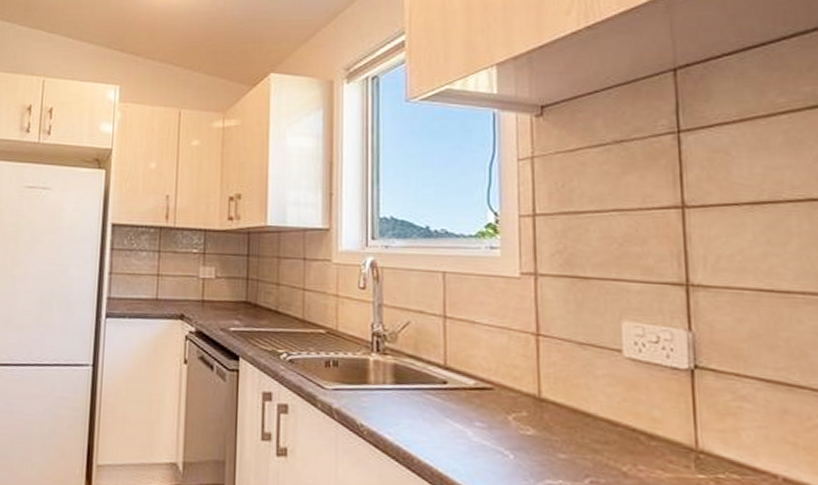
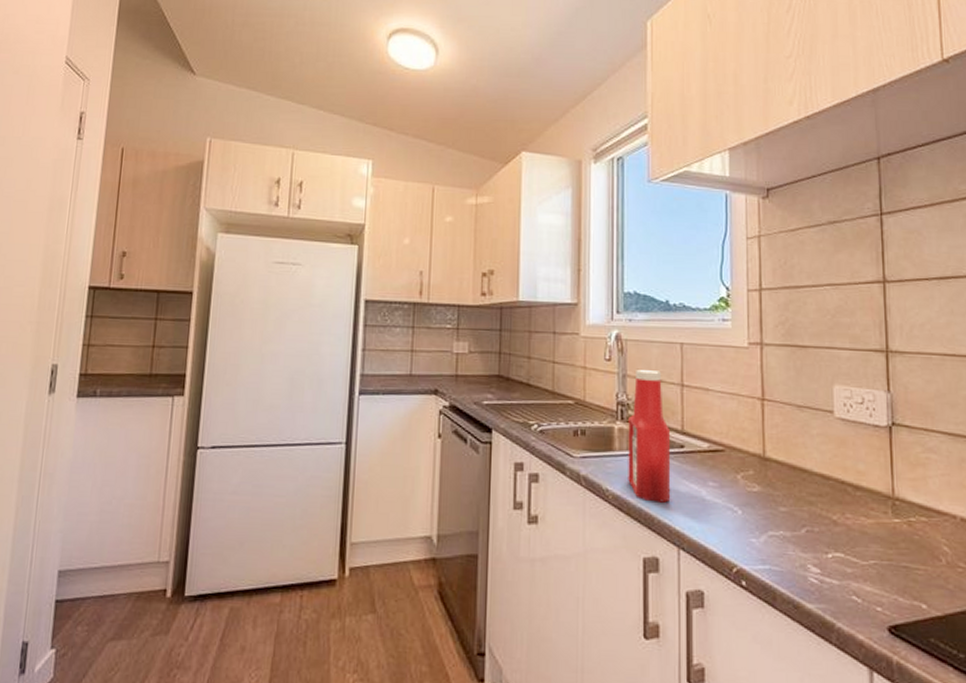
ketchup bottle: none [384,299,433,442] -> present [628,370,671,503]

